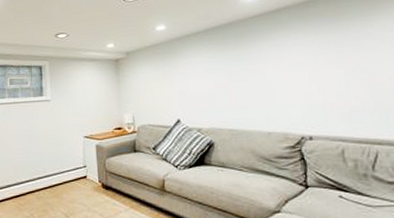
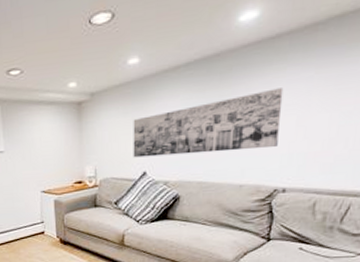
wall art: none [164,49,296,107] -> present [133,88,284,158]

